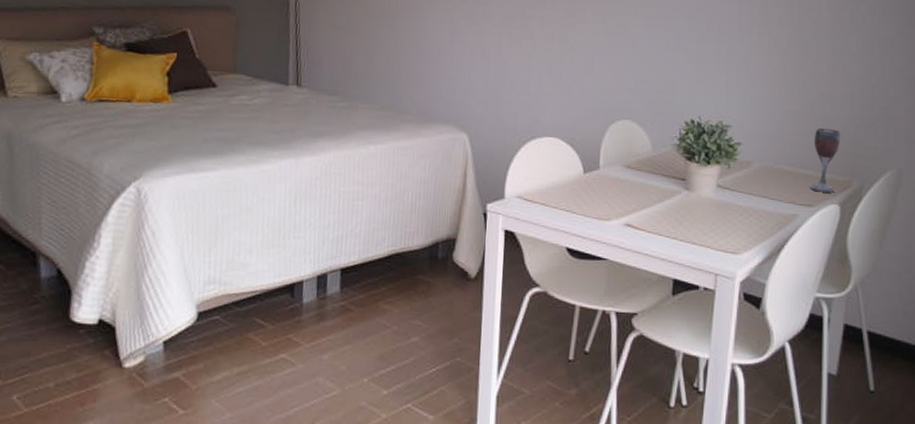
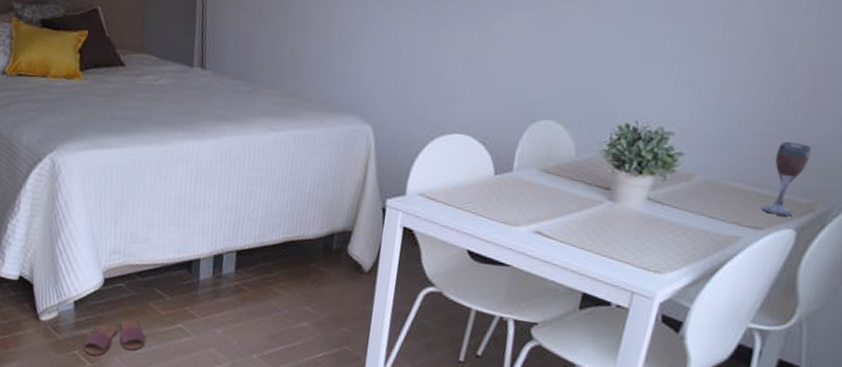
slippers: none [175,356,245,402] -> present [83,319,145,356]

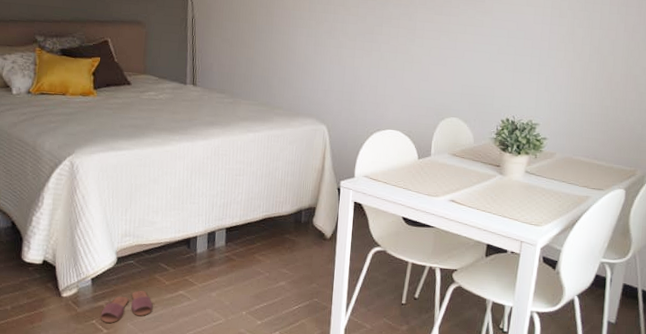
cup: present [761,142,813,216] -> none [601,128,630,180]

